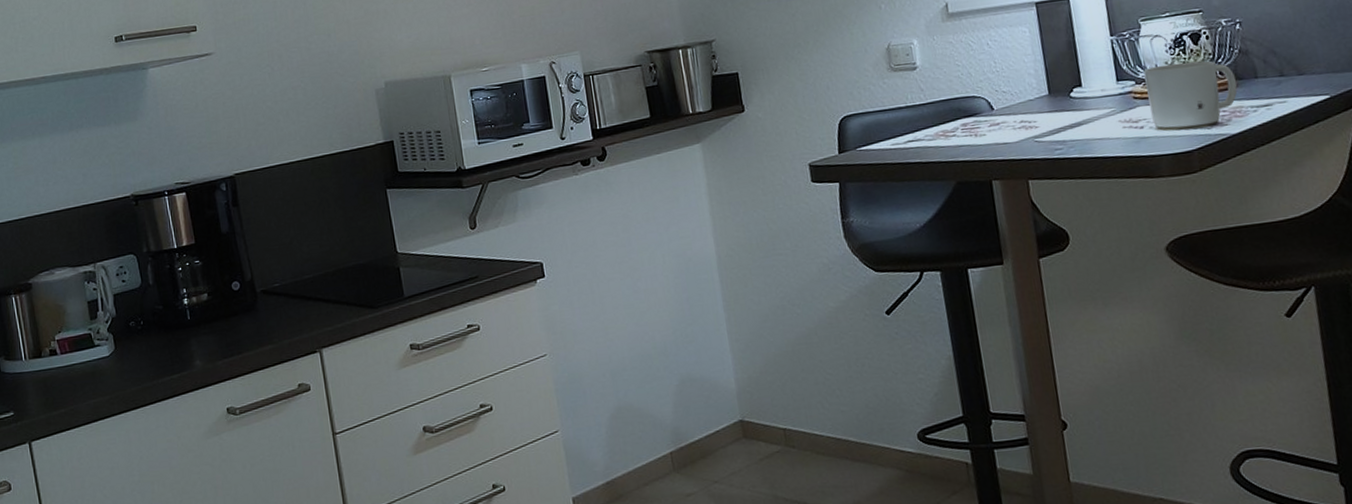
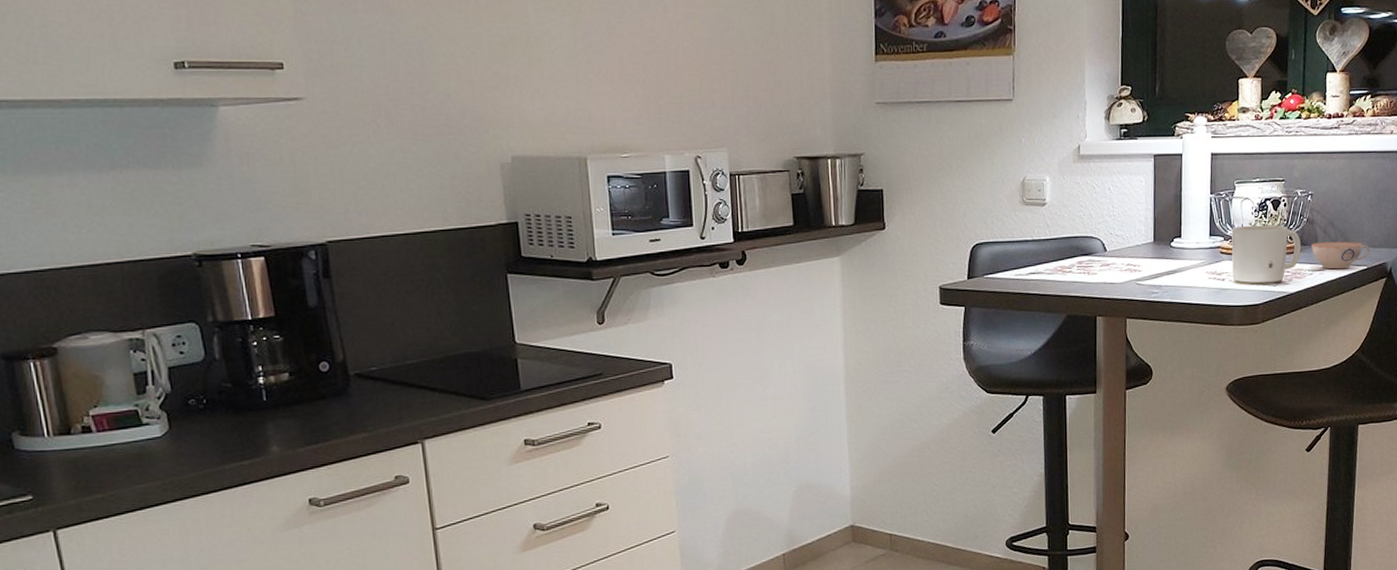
teacup: none [1249,69,1331,103] -> present [1311,241,1371,270]

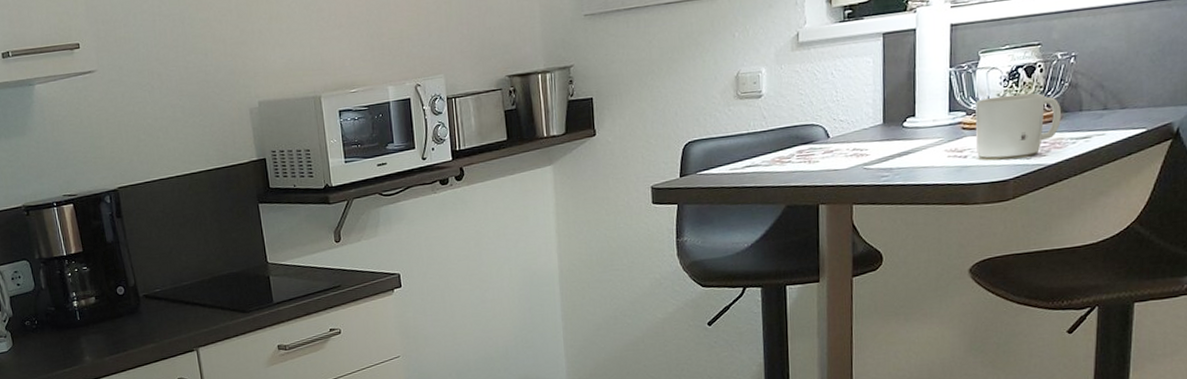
teacup: present [1311,241,1371,270] -> none [1074,103,1151,136]

